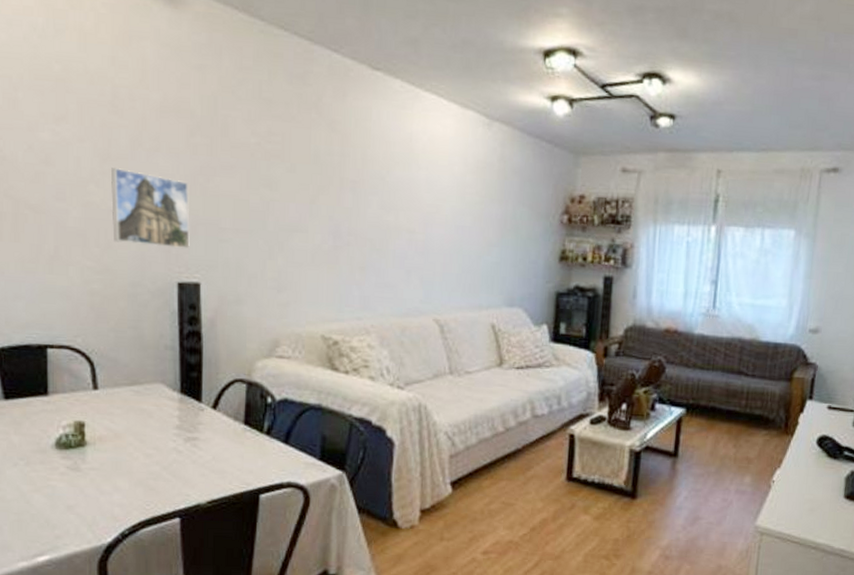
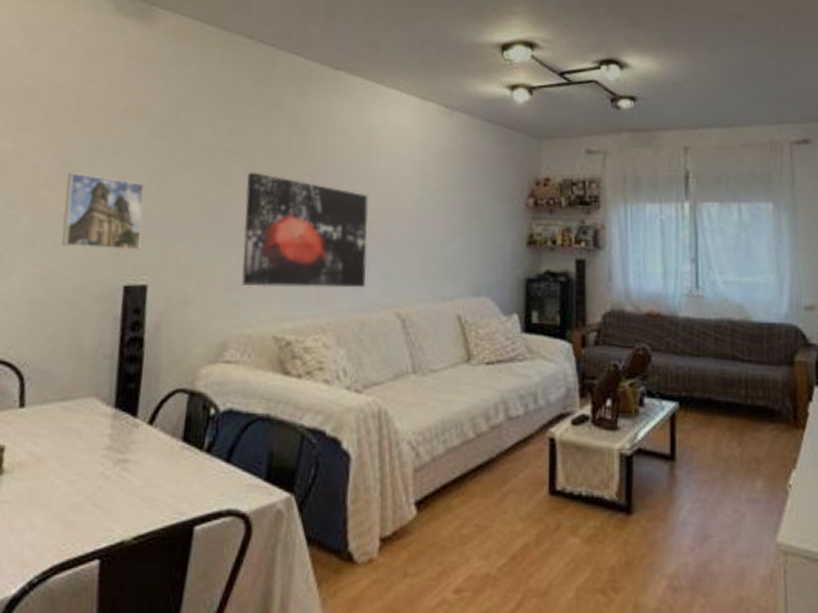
wall art: none [288,175,409,295] -> present [242,172,369,288]

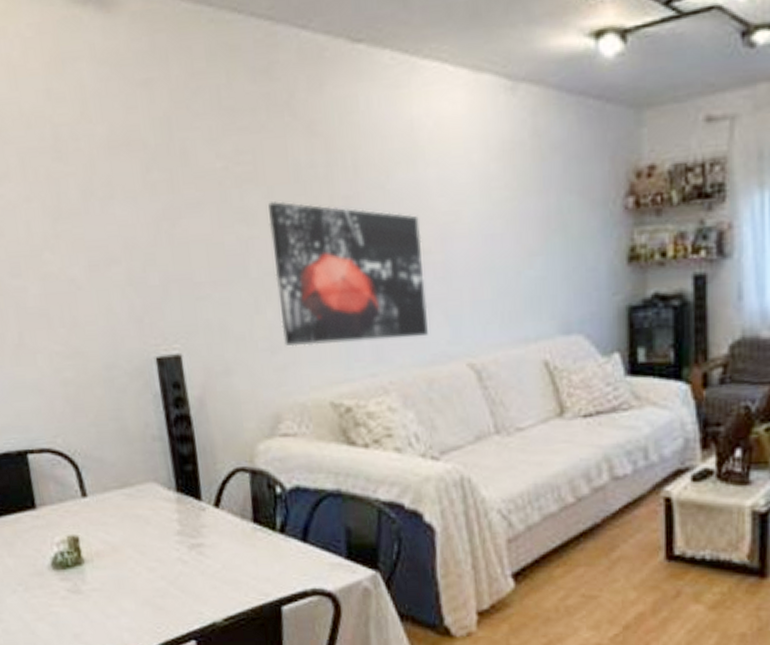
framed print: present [62,173,144,251] -> none [65,227,164,319]

